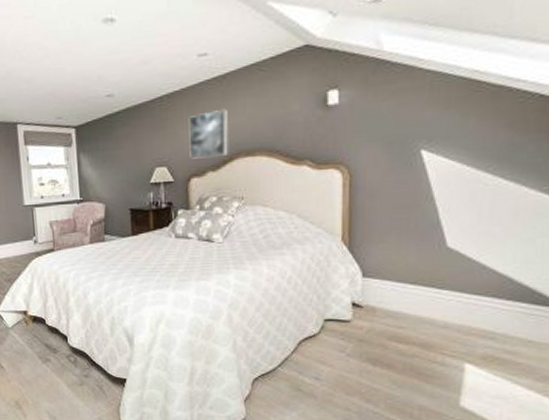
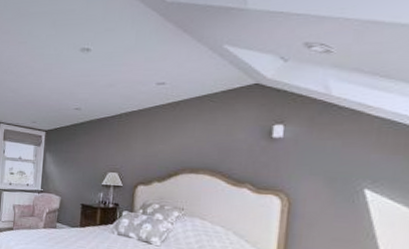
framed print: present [188,108,228,159] -> none [139,130,177,170]

